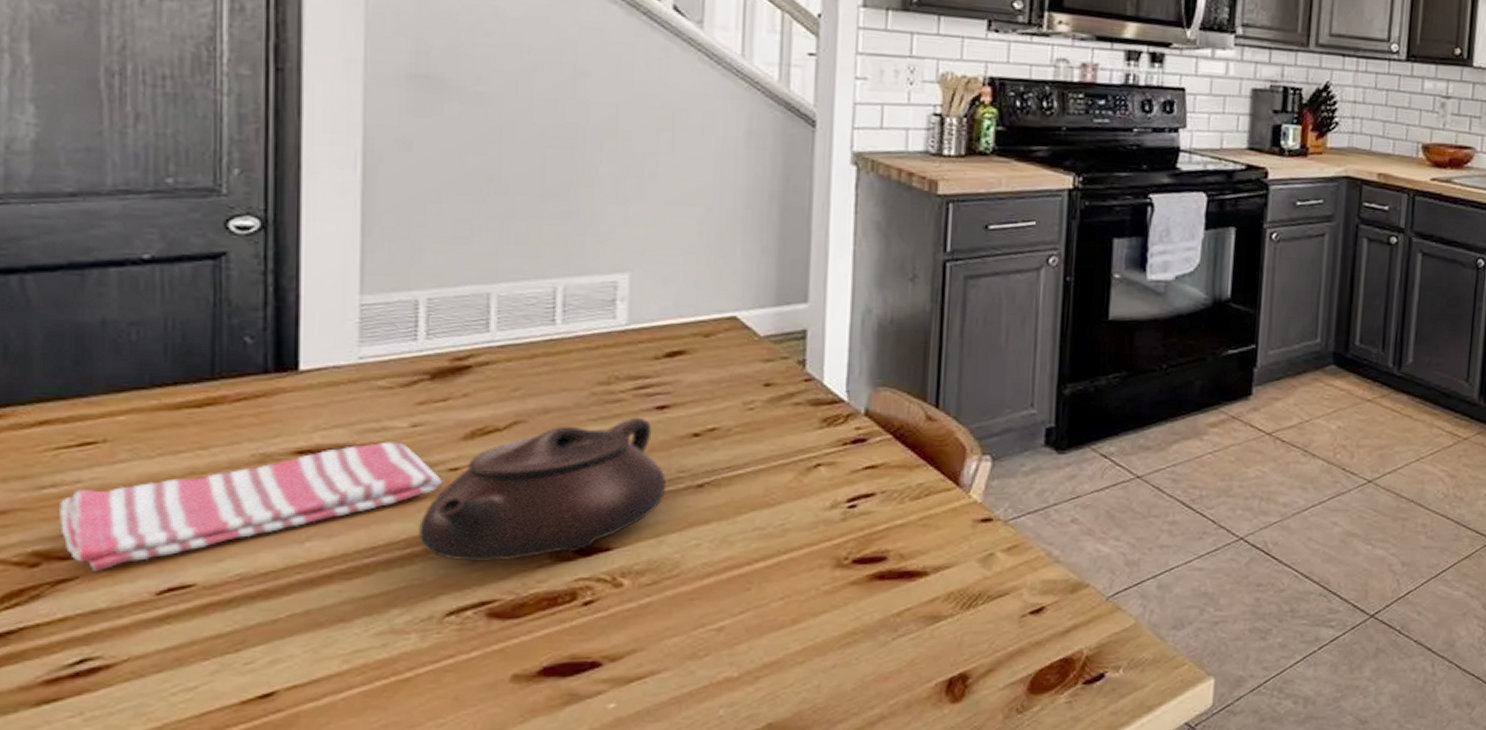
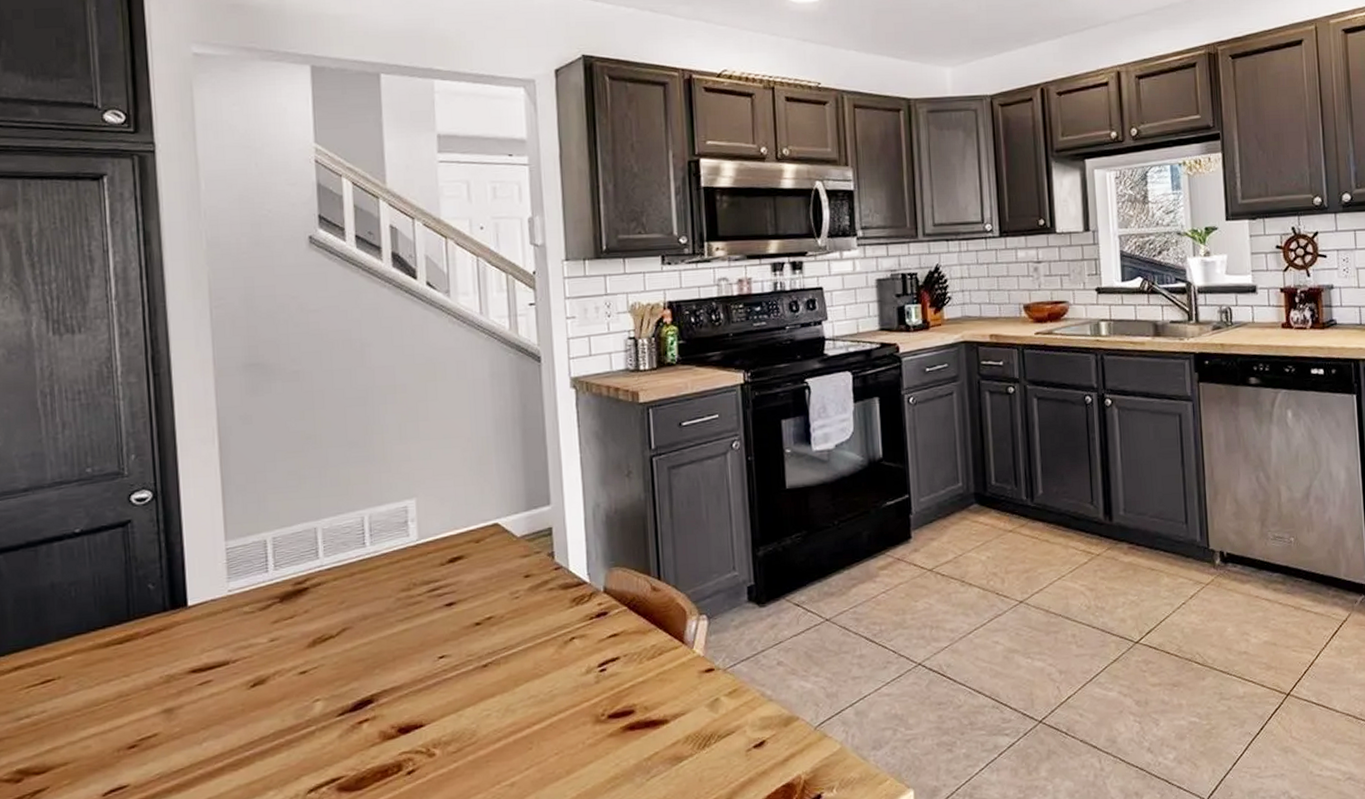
dish towel: present [58,441,442,572] -> none [31,655,296,782]
teapot: present [419,417,667,561] -> none [282,614,460,747]

